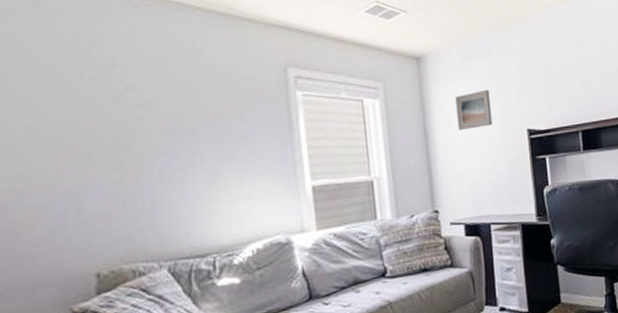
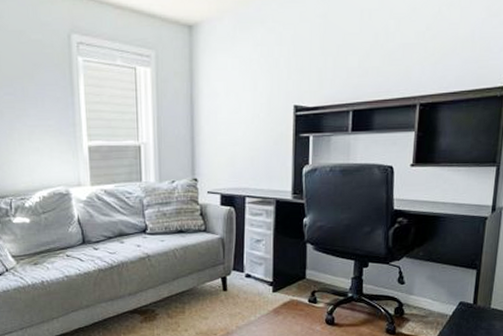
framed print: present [455,89,493,130] -> none [224,61,259,102]

